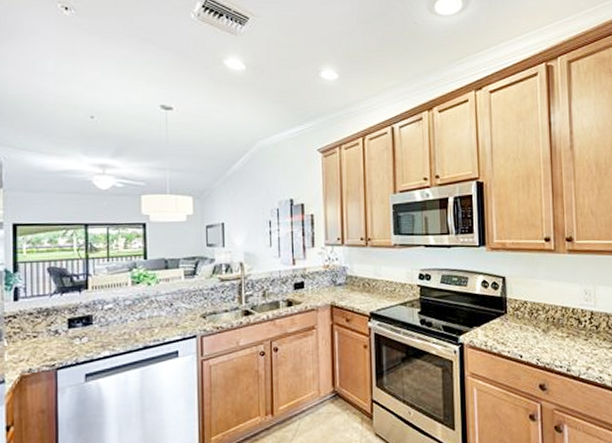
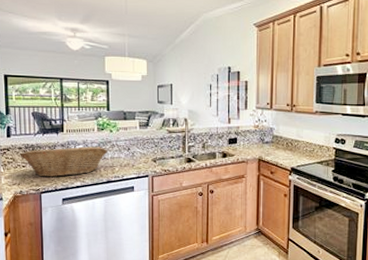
fruit basket: none [30,304,145,349] -> present [20,146,108,178]

